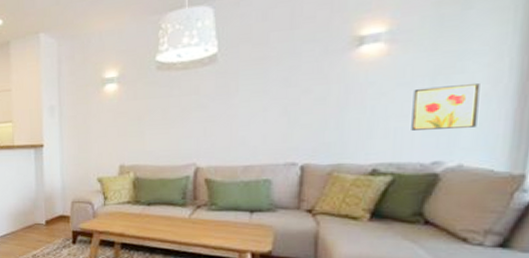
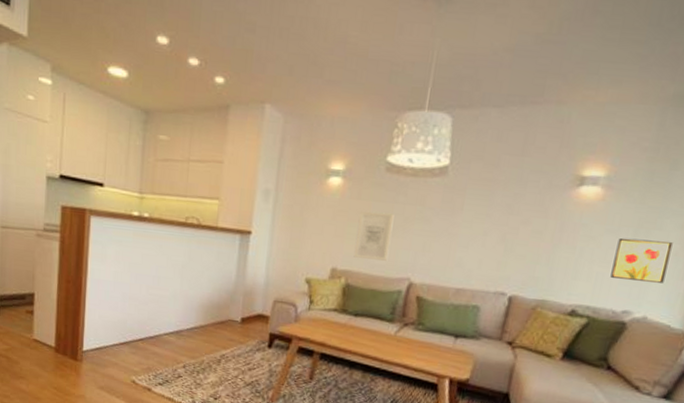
wall art: none [138,107,171,152] -> present [353,211,395,261]

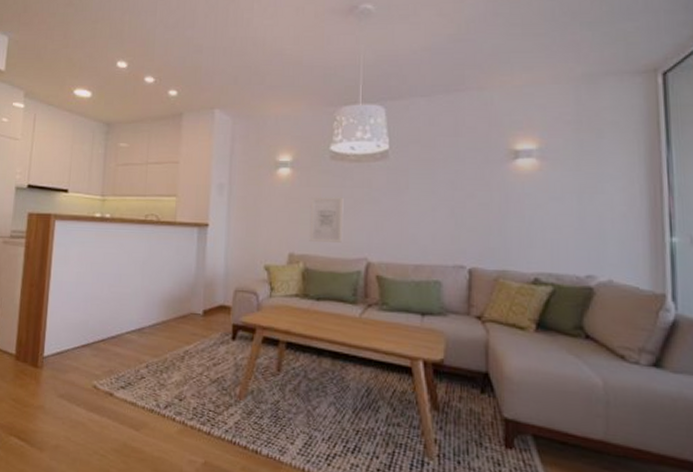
wall art: present [610,237,673,283] -> none [564,203,620,245]

